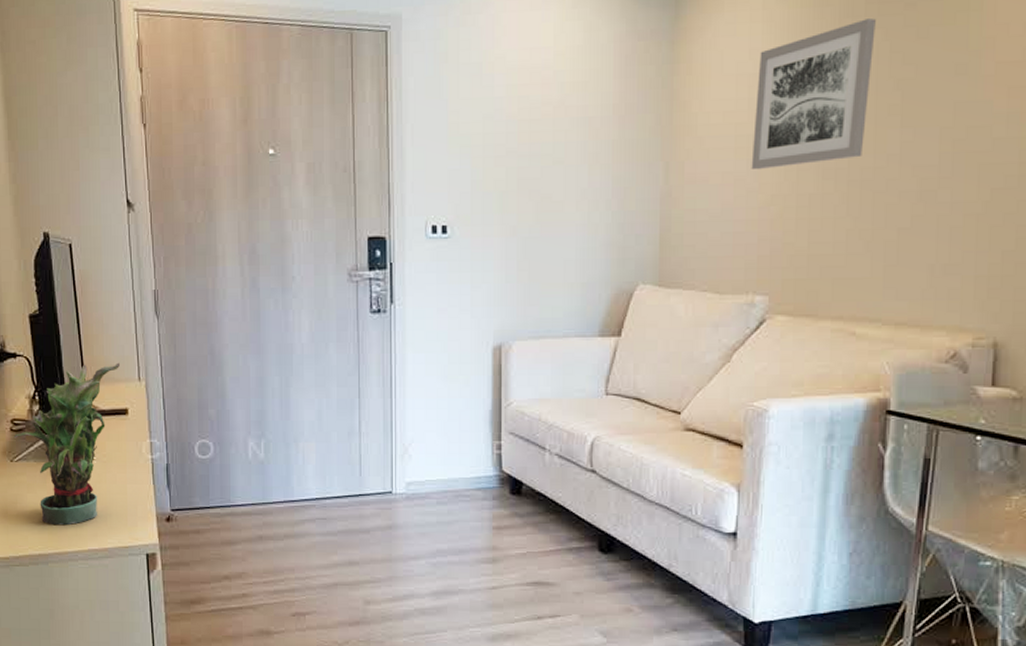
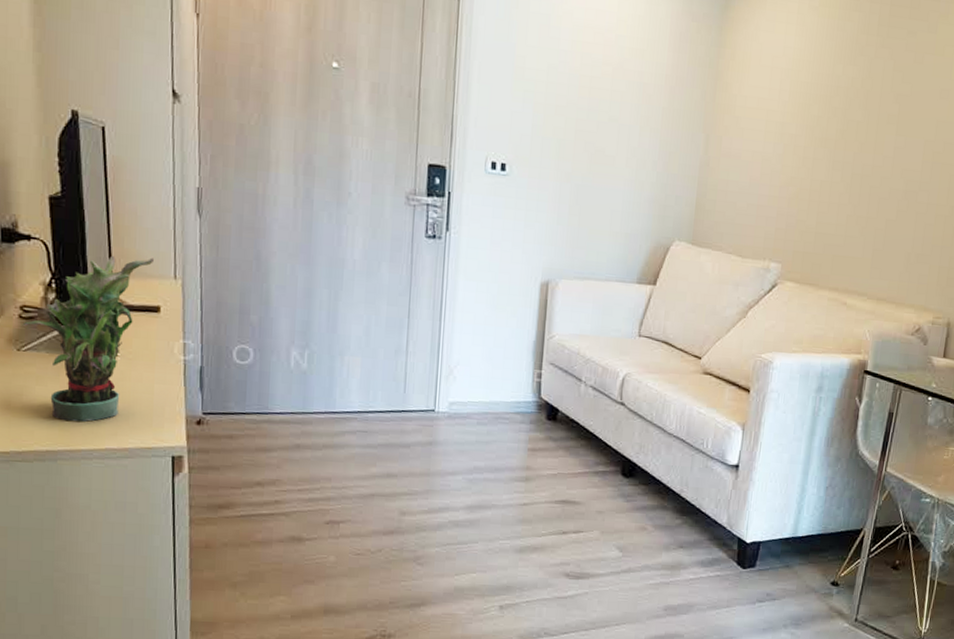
wall art: present [751,18,876,170] -> none [776,38,885,155]

